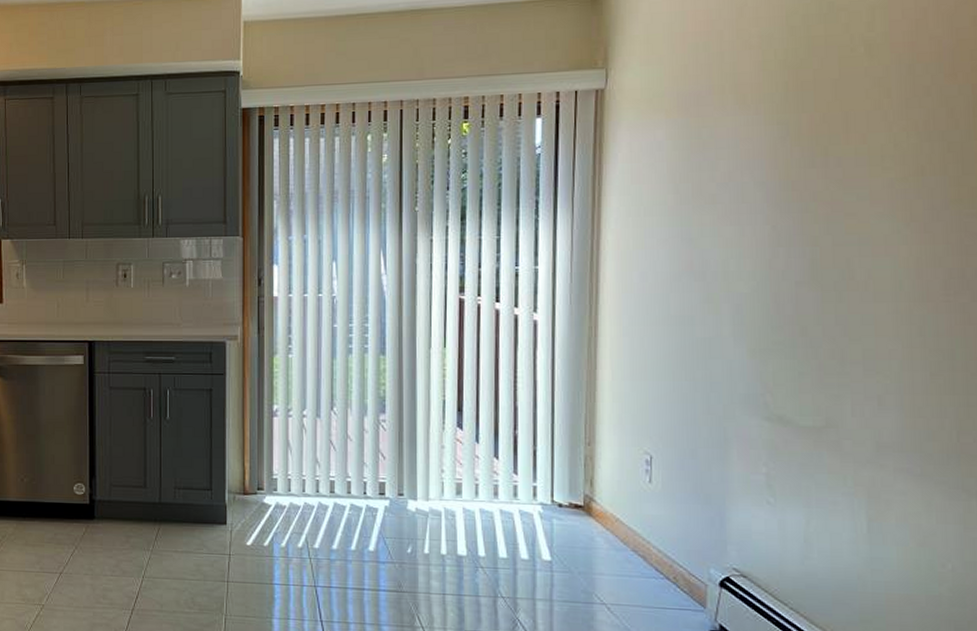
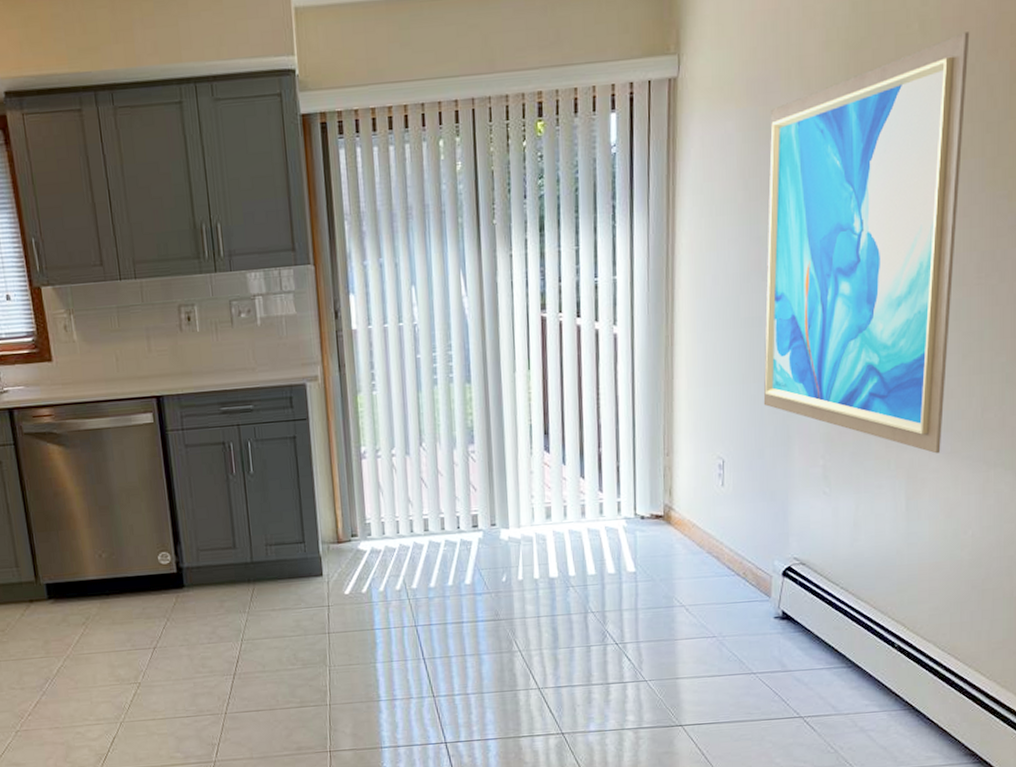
wall art: none [696,56,923,475] -> present [763,32,970,454]

